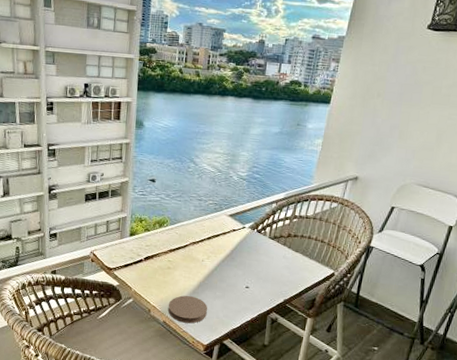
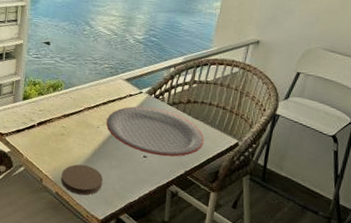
plate: none [211,240,303,287] -> present [106,106,205,157]

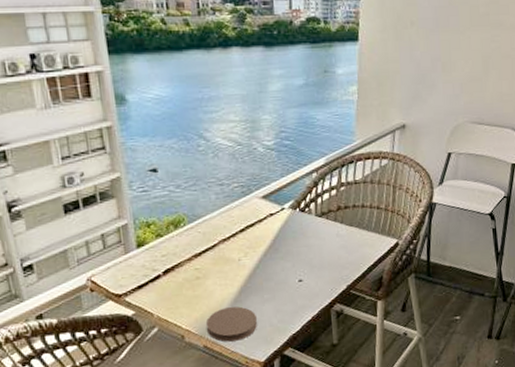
plate: present [106,106,205,157] -> none [248,223,363,277]

